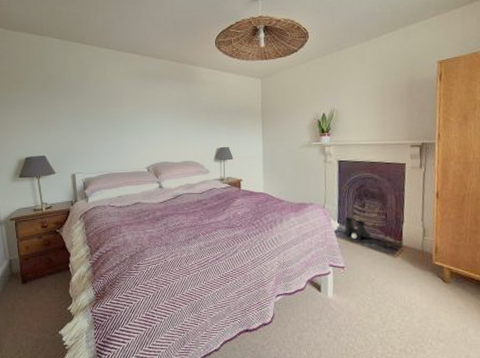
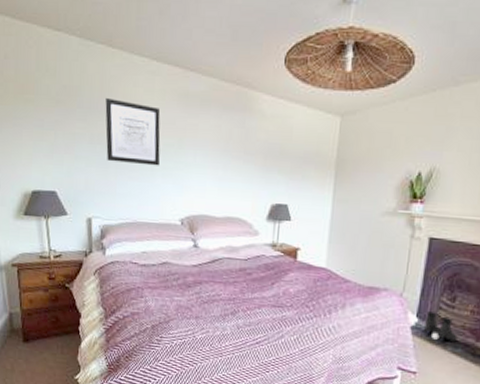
wall art: none [82,81,127,129] -> present [105,98,161,166]

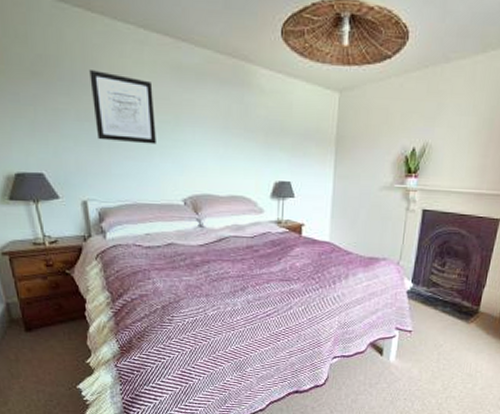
boots: present [422,311,458,342] -> none [417,277,447,303]

